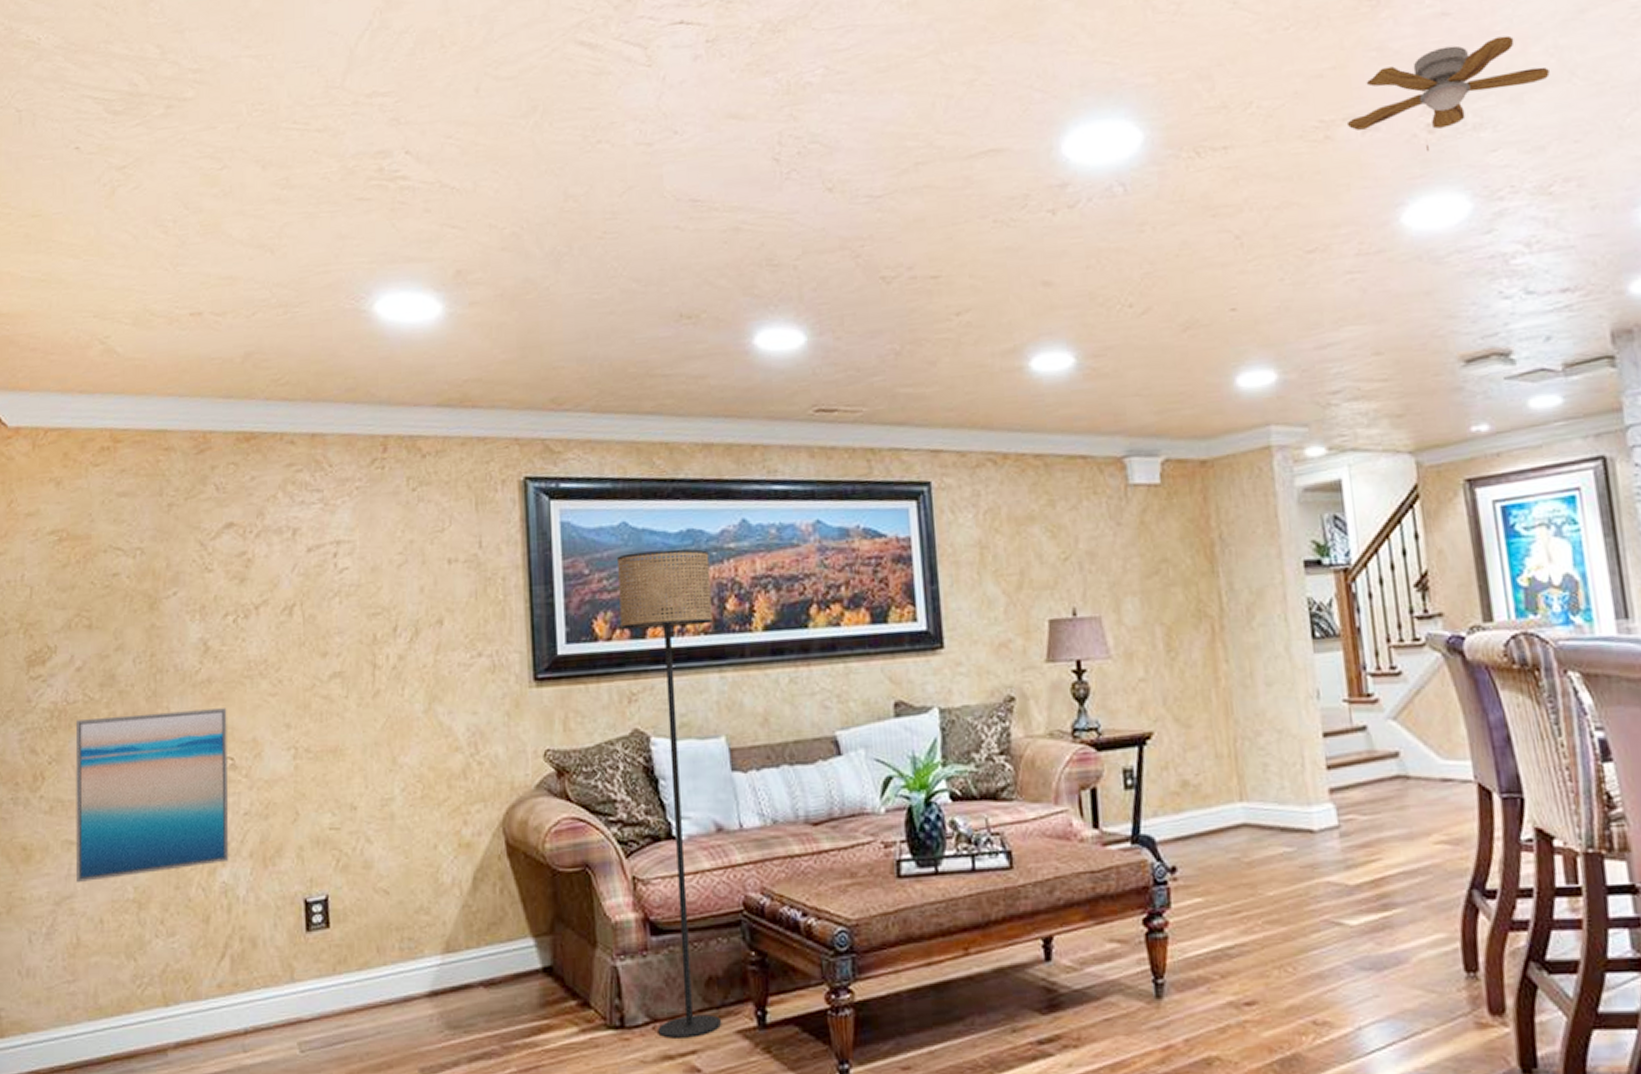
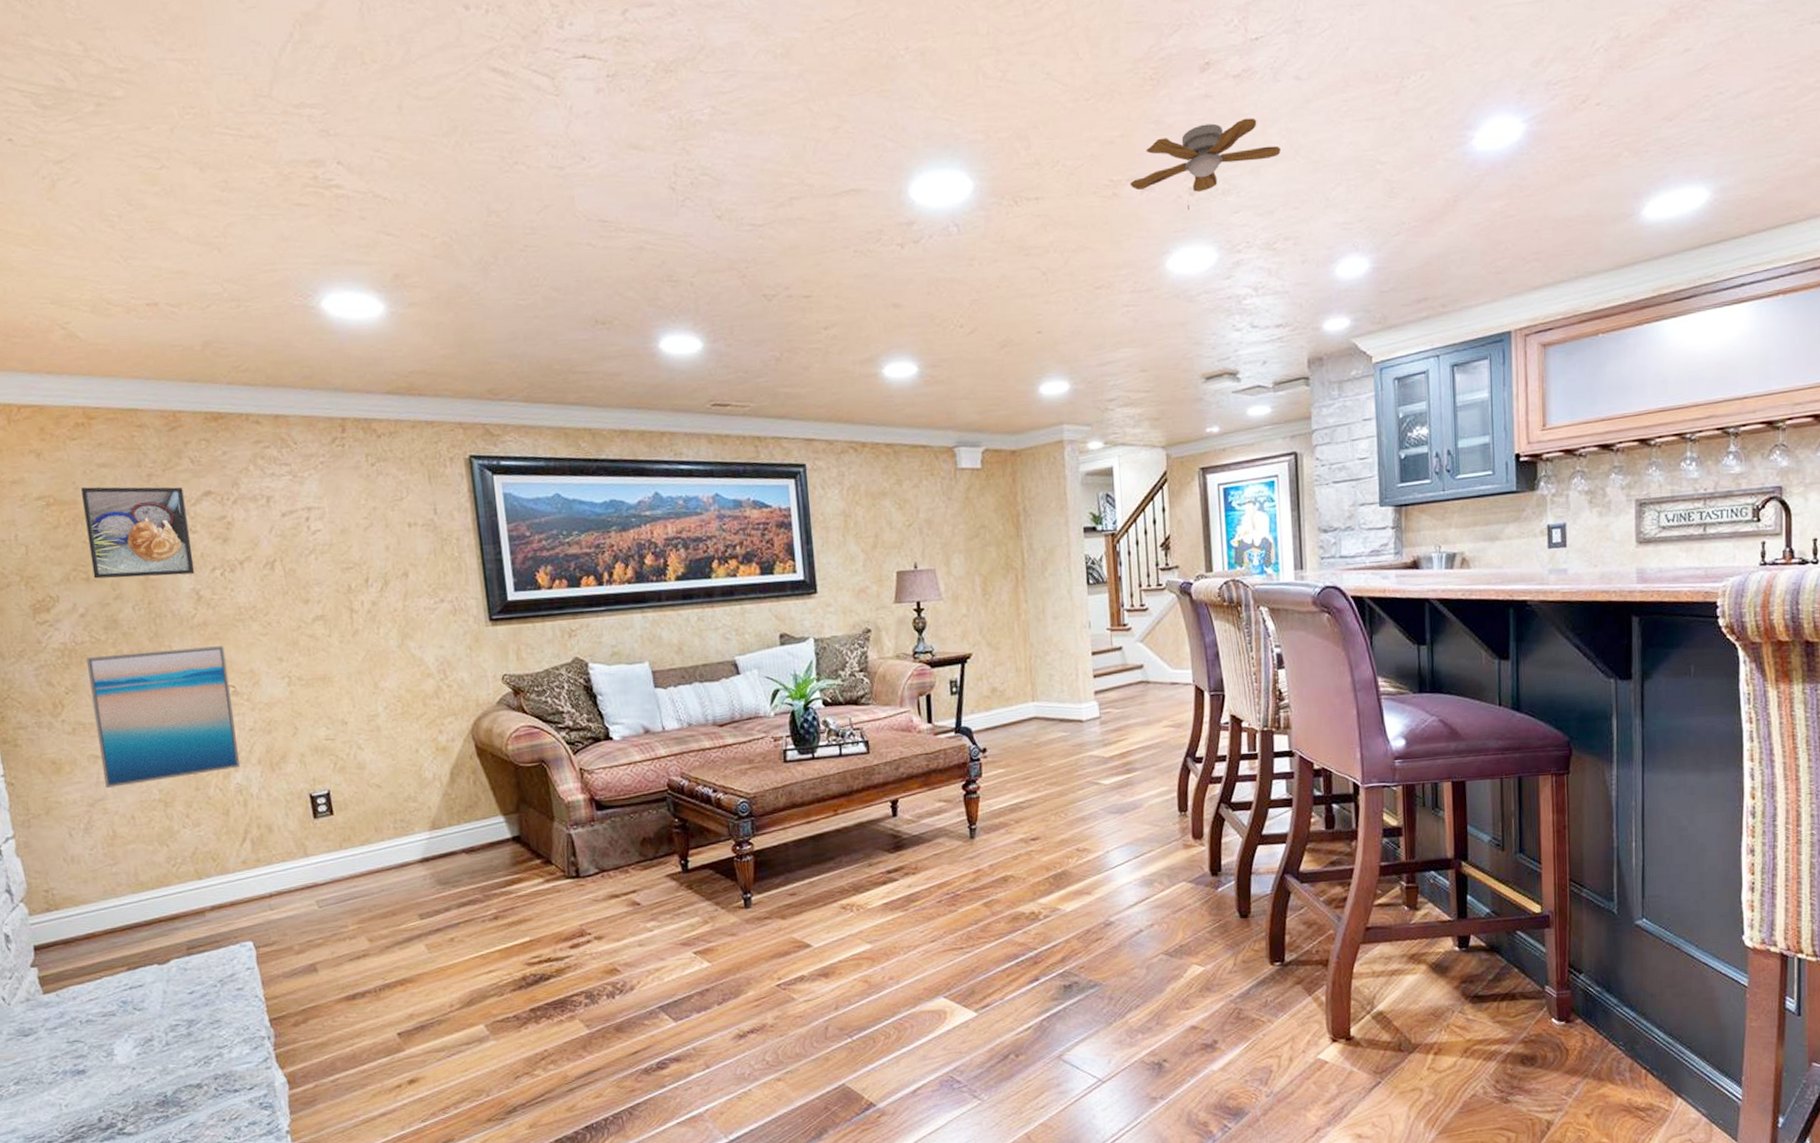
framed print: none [96,518,205,626] -> present [81,487,195,579]
floor lamp: present [616,549,722,1039] -> none [552,516,655,883]

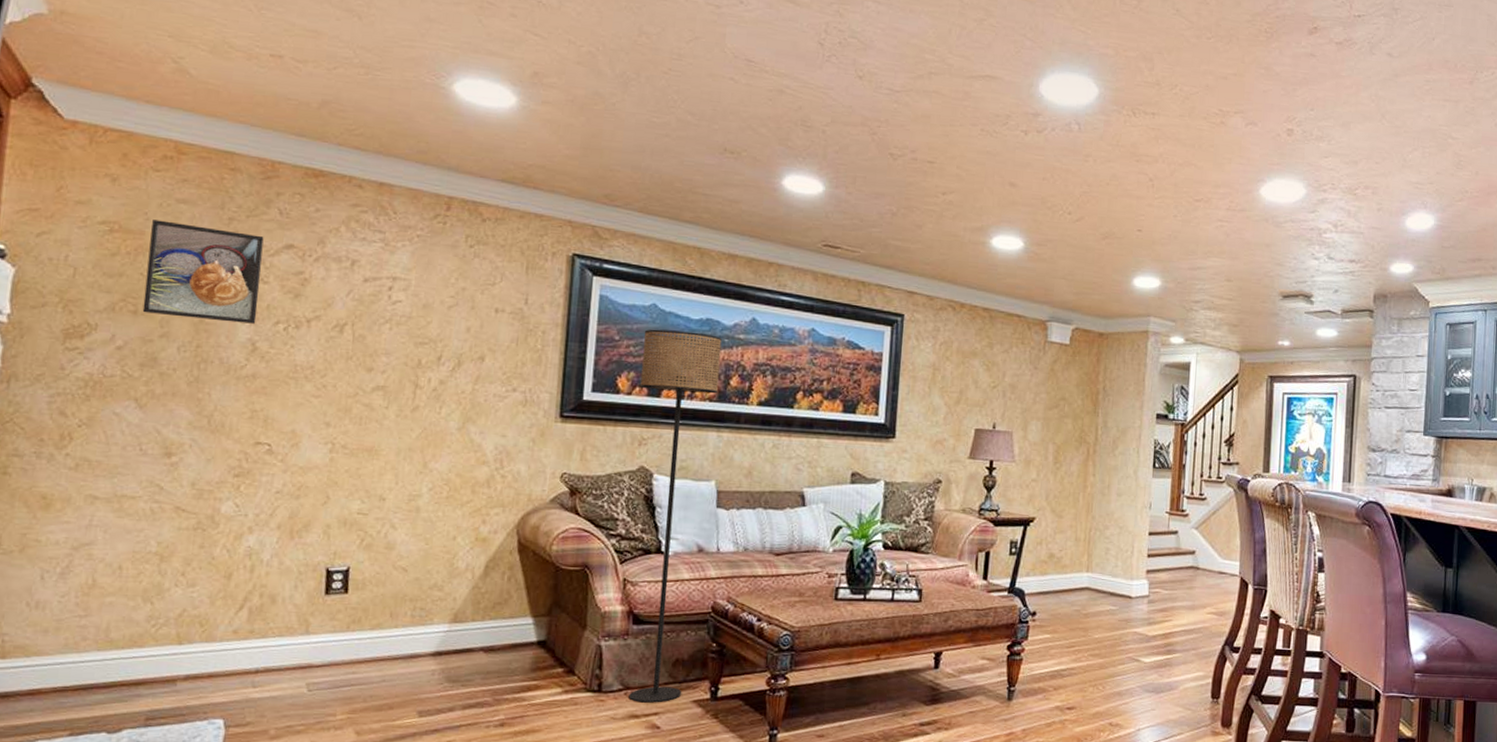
wall art: present [87,646,241,789] -> none [97,392,269,533]
floor lamp: none [552,516,655,883] -> present [629,329,722,703]
ceiling fan: present [1129,118,1281,211] -> none [1236,78,1369,149]

